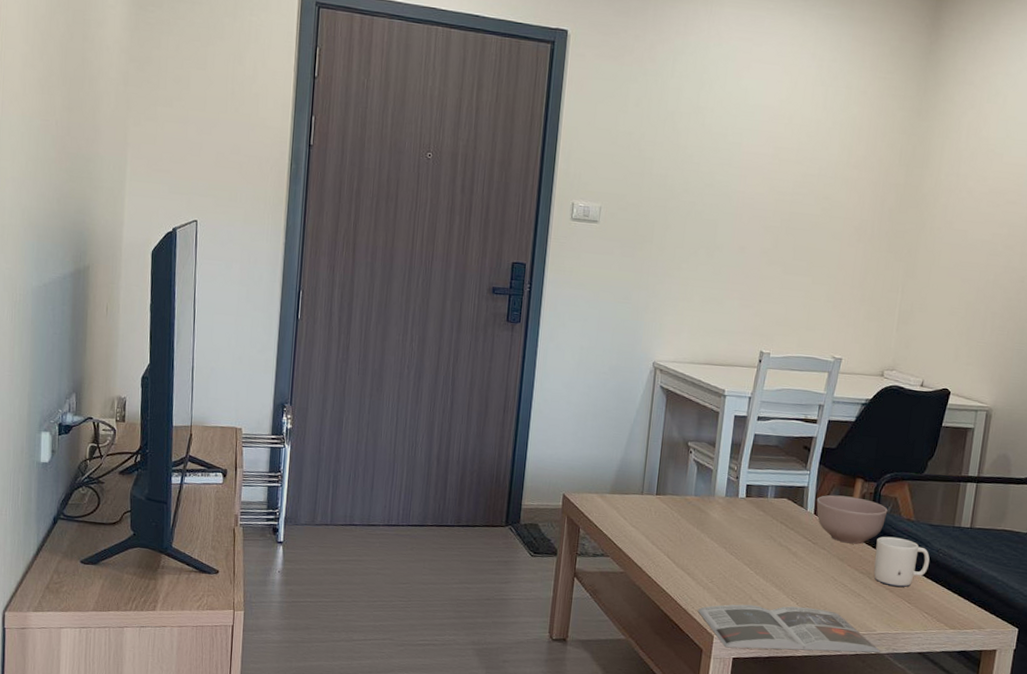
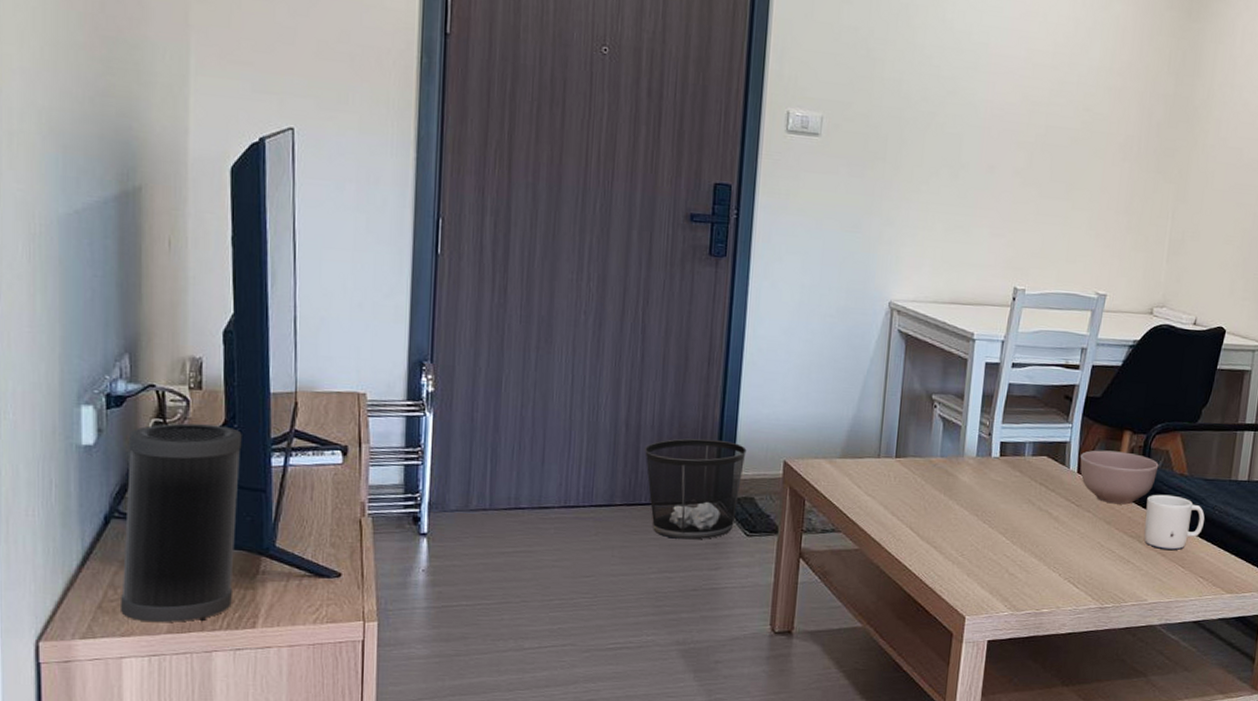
speaker: none [62,447,152,603] -> present [121,423,242,623]
waste bin: none [451,472,533,557] -> present [645,438,747,540]
magazine: present [697,604,881,653] -> none [946,578,1152,630]

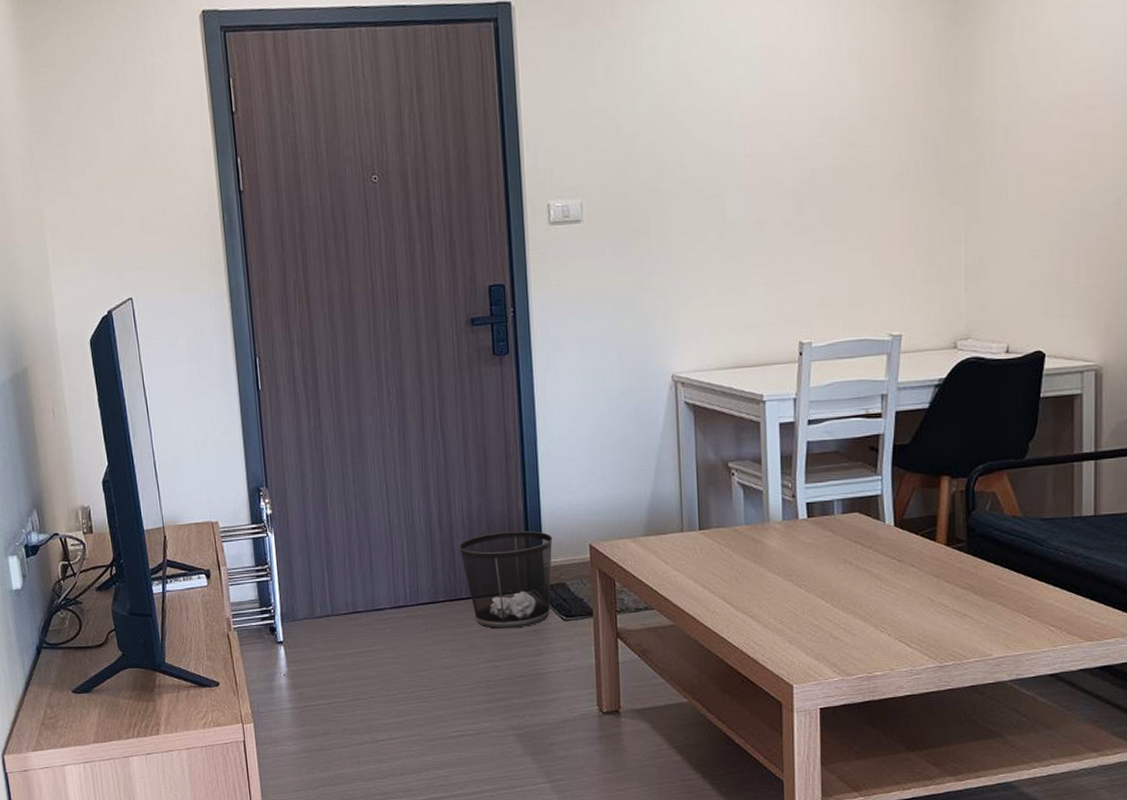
speaker: present [121,423,242,623] -> none [45,562,139,735]
bowl: present [1079,450,1159,505] -> none [894,499,986,556]
mug: present [1144,494,1205,550] -> none [977,539,1047,599]

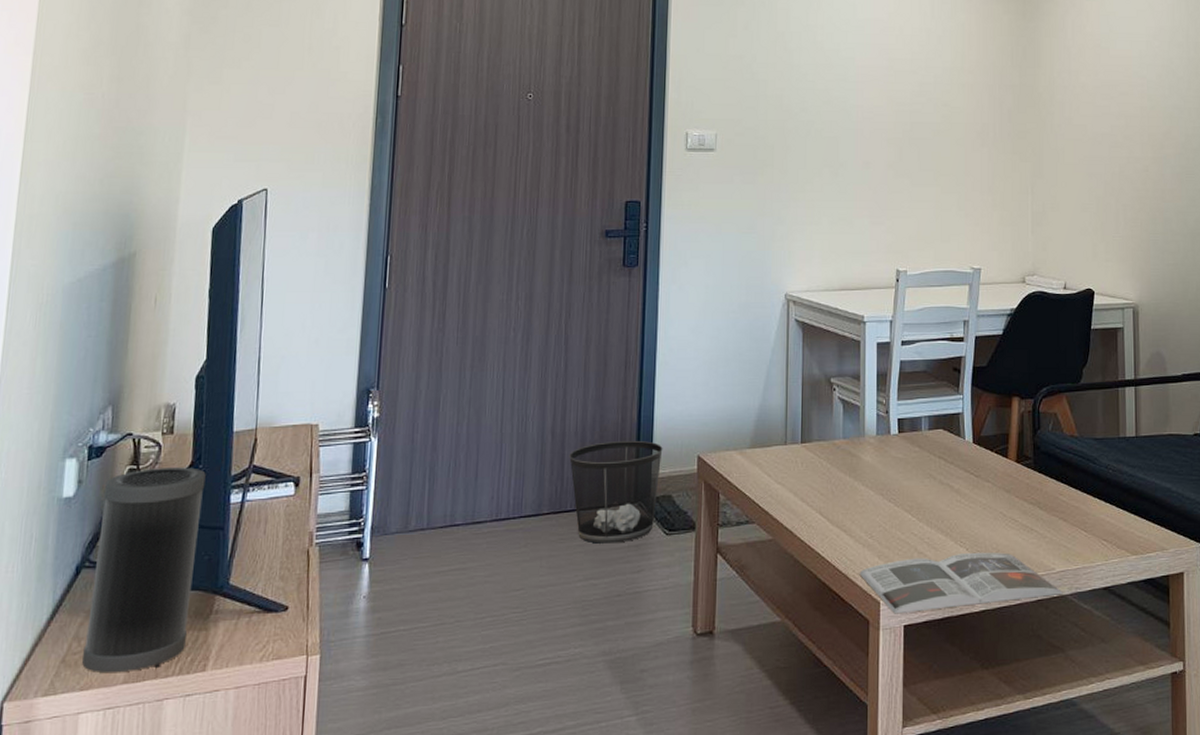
speaker: none [45,562,139,735] -> present [82,467,206,674]
magazine: none [769,637,1001,697] -> present [859,552,1063,614]

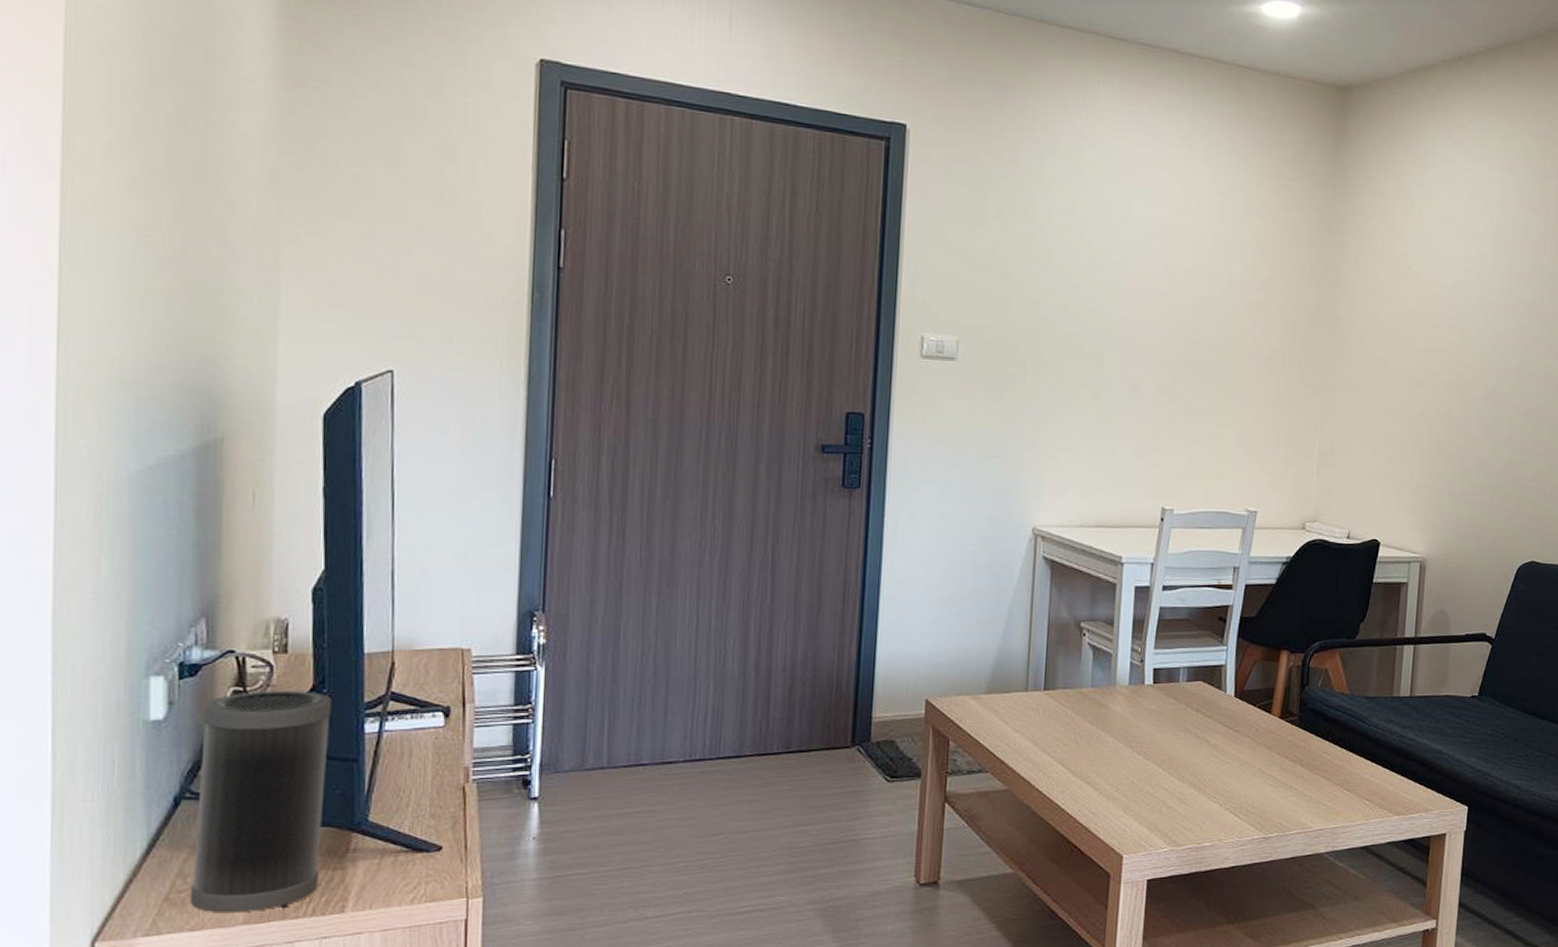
waste bin: present [569,440,663,544] -> none [776,680,886,789]
magazine: present [859,552,1063,614] -> none [1102,808,1319,868]

